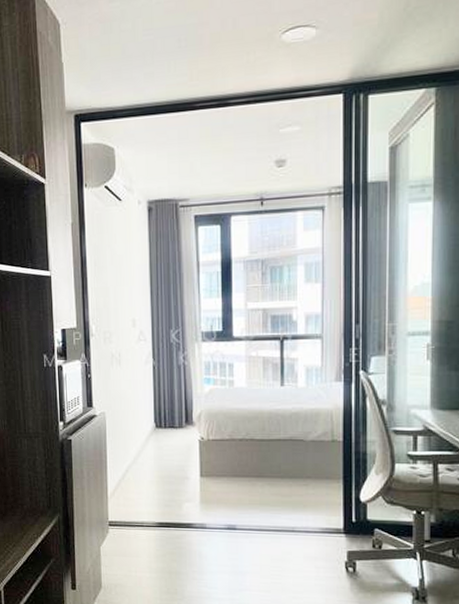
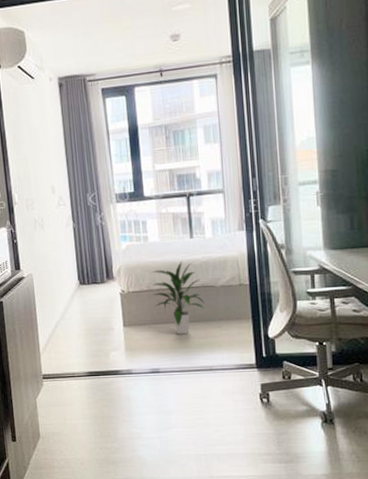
indoor plant: none [234,410,292,491] -> present [150,261,205,335]

